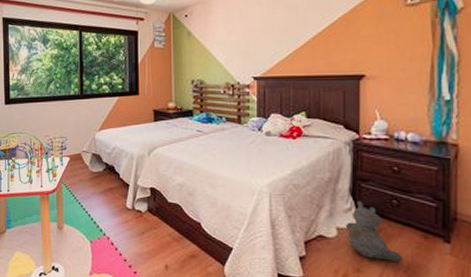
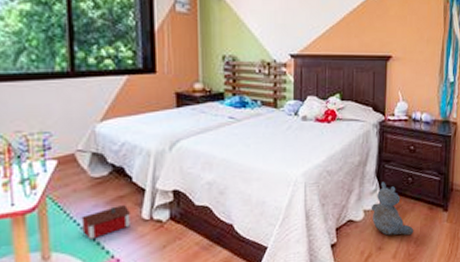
toy house: none [84,195,119,219] -> present [81,205,131,240]

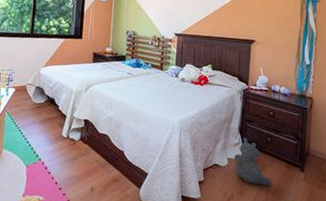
toy house: present [81,205,131,240] -> none [23,124,56,145]

